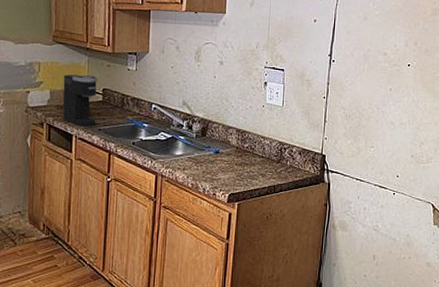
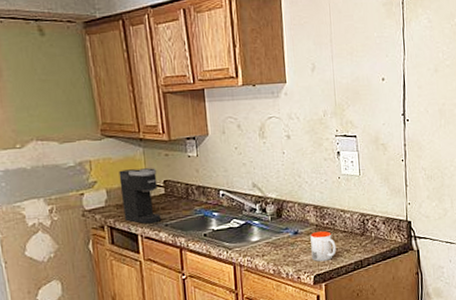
mug: none [229,154,253,182] -> present [310,231,337,262]

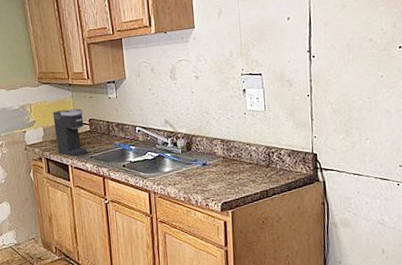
mug: present [310,231,337,262] -> none [218,163,243,190]

